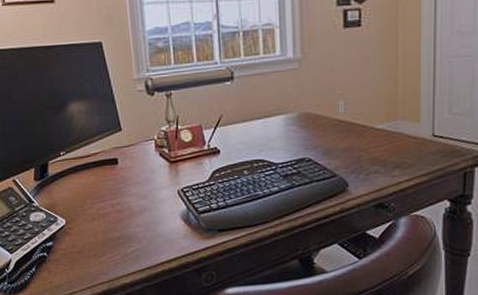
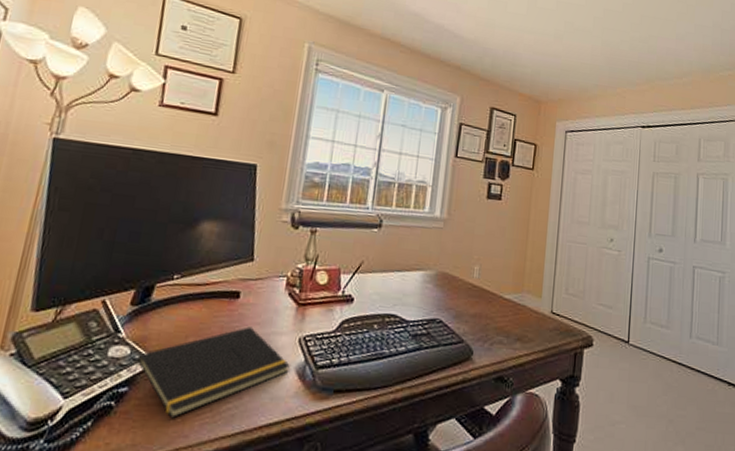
notepad: none [52,186,175,262] -> present [130,326,290,419]

